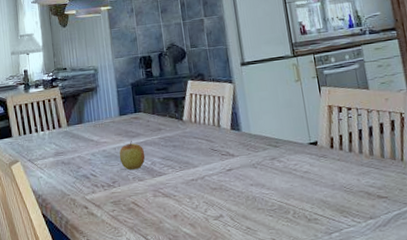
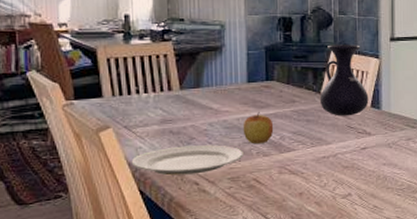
plate: none [35,172,122,201] -> present [131,145,243,176]
vase: none [182,73,228,140] -> present [319,45,369,116]

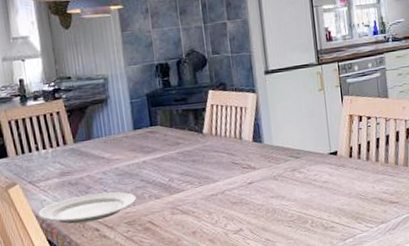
apple: present [242,111,274,144] -> none [133,156,163,188]
vase: present [319,45,369,116] -> none [202,82,250,154]

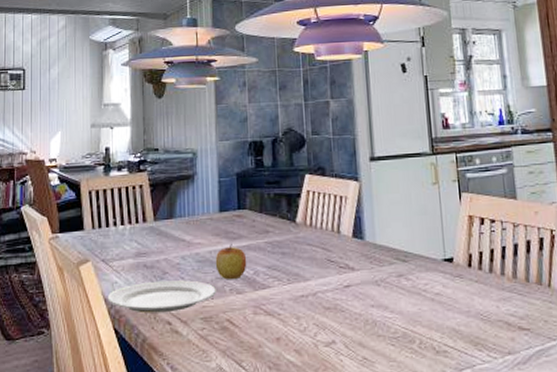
apple: none [133,156,163,188] -> present [215,243,247,280]

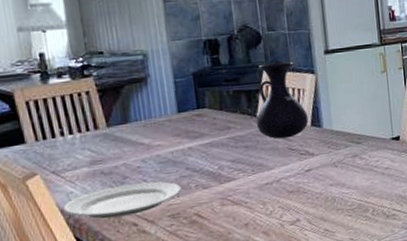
apple: present [215,243,247,280] -> none [177,142,211,177]
vase: none [295,167,350,248] -> present [256,61,309,139]

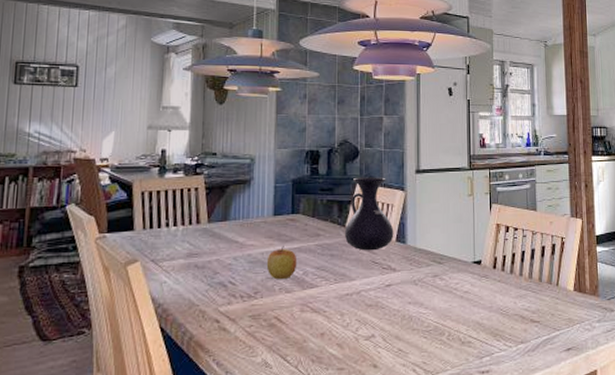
plate: present [63,181,182,219] -> none [155,280,266,312]
apple: none [177,142,211,177] -> present [266,245,297,280]

